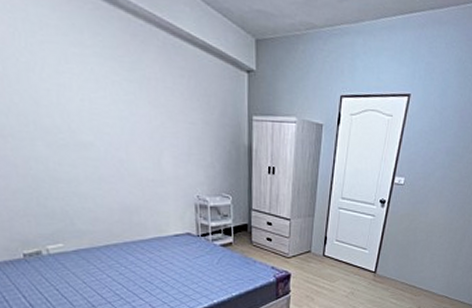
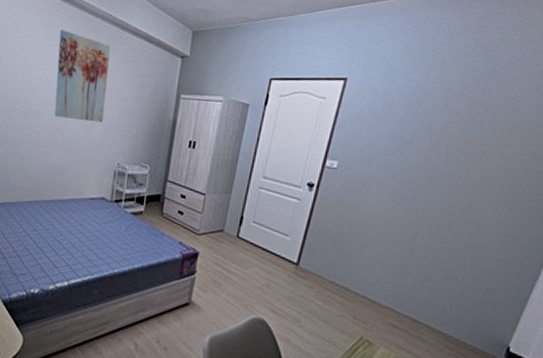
wall art: none [93,34,171,152] -> present [54,30,111,123]

